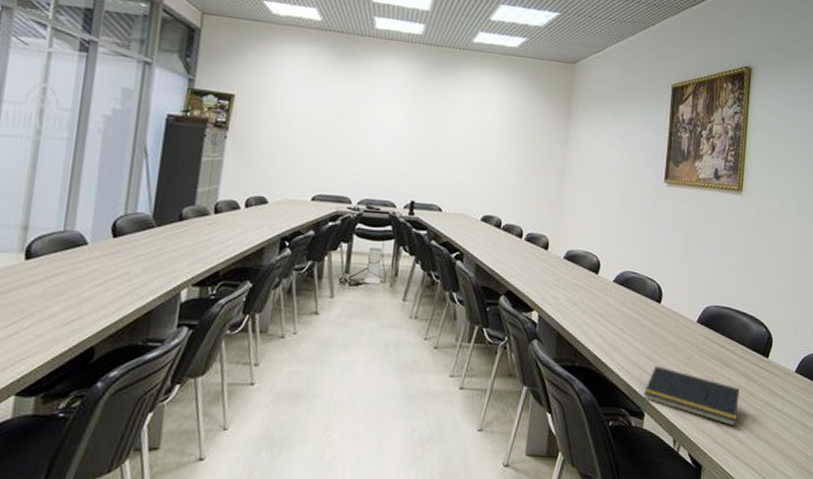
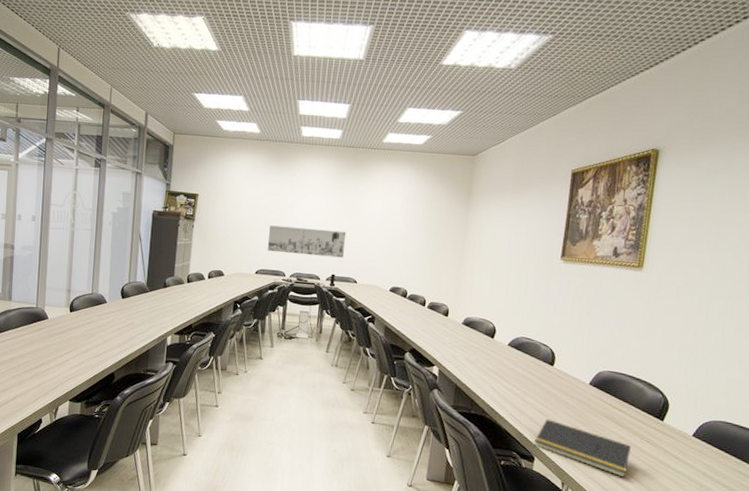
wall art: none [327,138,429,180] -> present [267,225,346,258]

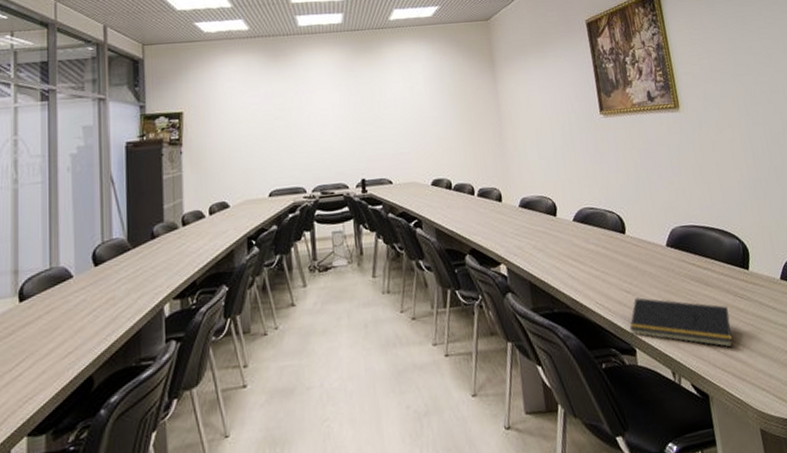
wall art: present [267,225,346,258] -> none [276,125,372,166]

